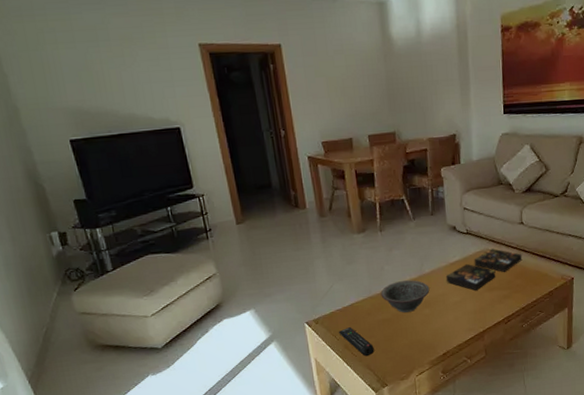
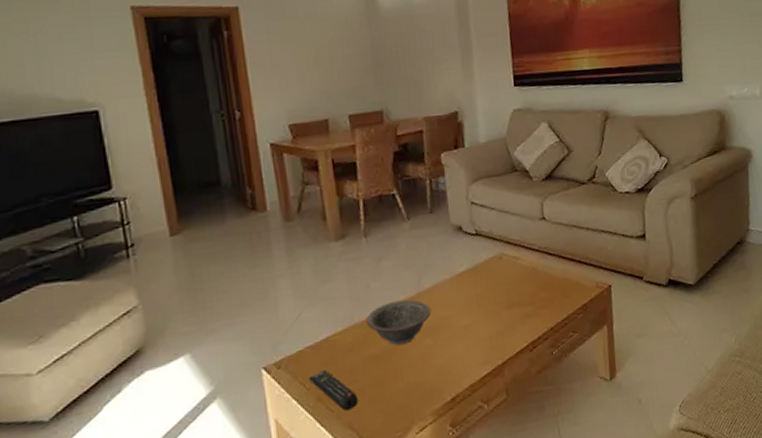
board game: present [445,248,523,291] -> none [451,252,547,309]

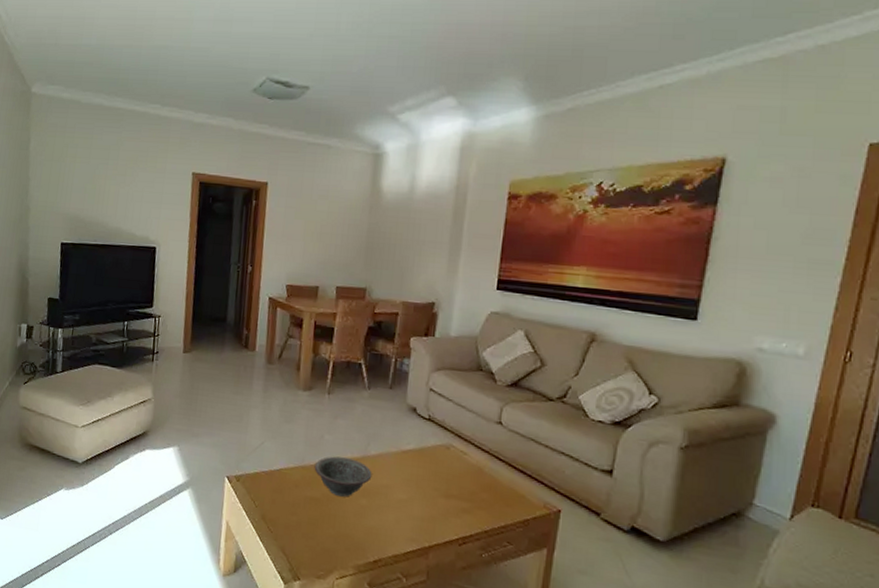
remote control: present [308,370,358,411] -> none [258,495,294,537]

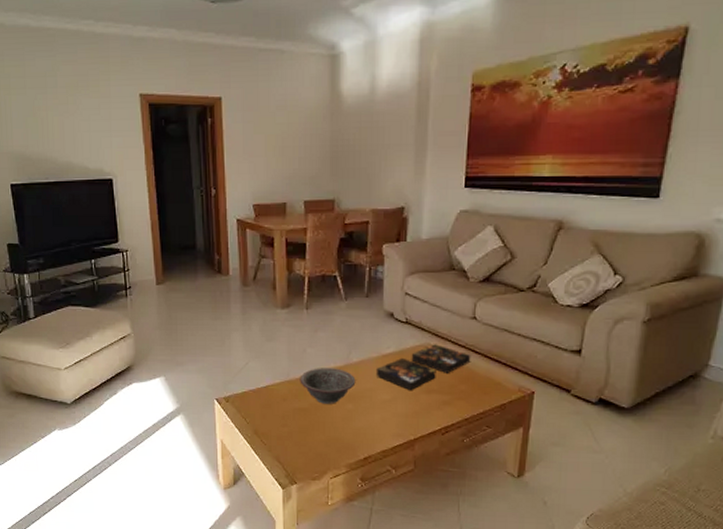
board game: none [393,445,495,492] -> present [375,344,471,390]

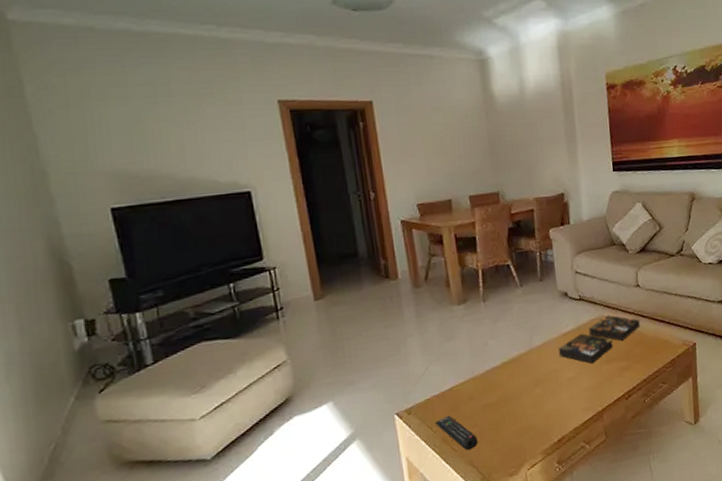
remote control: none [249,411,286,447] -> present [434,416,478,451]
decorative bowl: present [300,368,356,404] -> none [484,355,541,395]

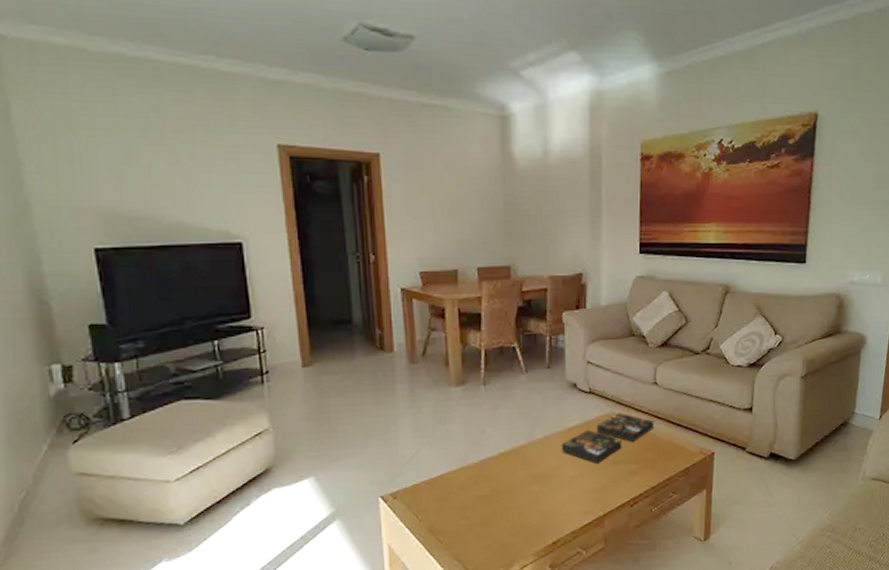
remote control: present [434,416,478,451] -> none [421,505,466,544]

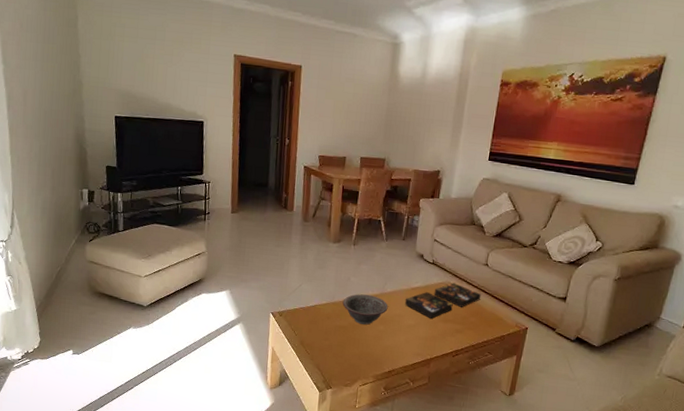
decorative bowl: none [479,447,541,488] -> present [342,294,388,325]

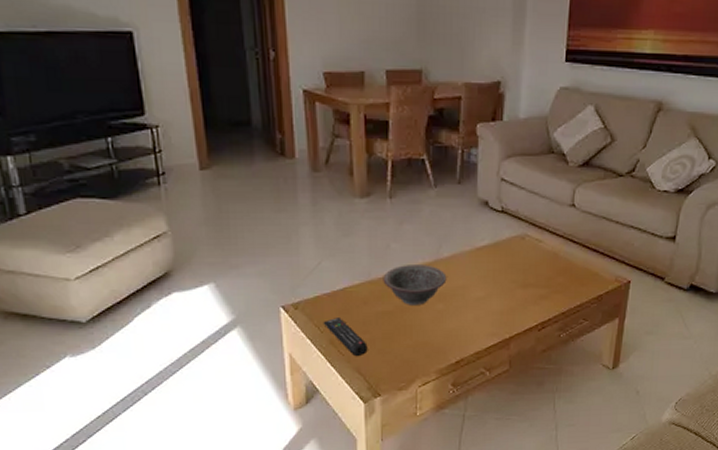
remote control: none [297,326,327,357] -> present [323,318,368,357]
board game: present [404,283,482,319] -> none [468,234,569,285]

